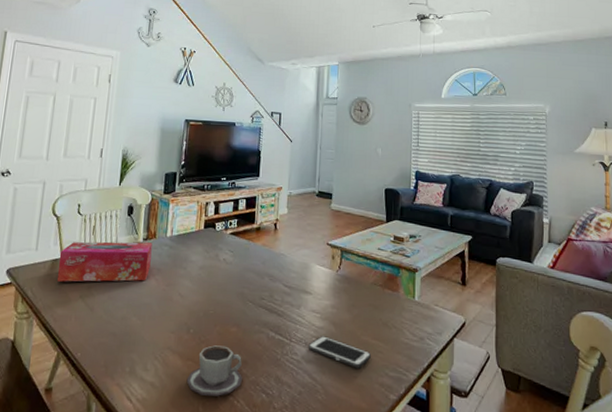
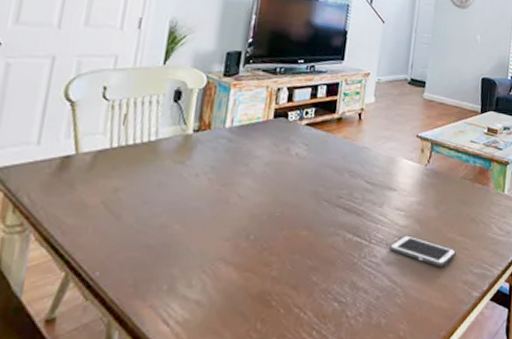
tissue box: present [57,241,152,282] -> none [69,133,206,185]
cup: present [186,345,242,396] -> none [242,252,313,310]

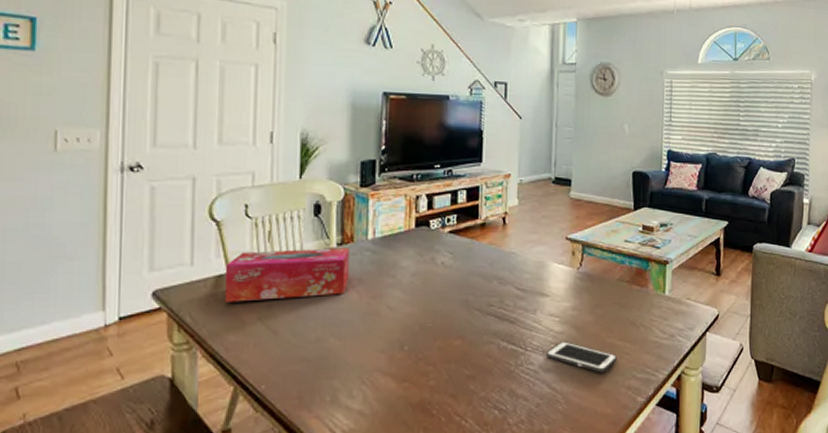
tissue box: none [69,133,206,185] -> present [224,248,350,302]

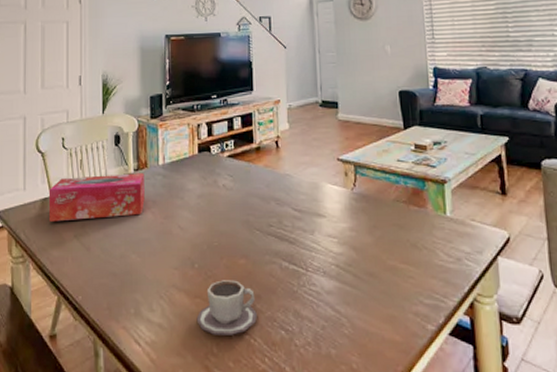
cup: none [403,362,470,419] -> present [196,280,257,335]
cell phone: present [545,341,617,373] -> none [327,263,401,297]

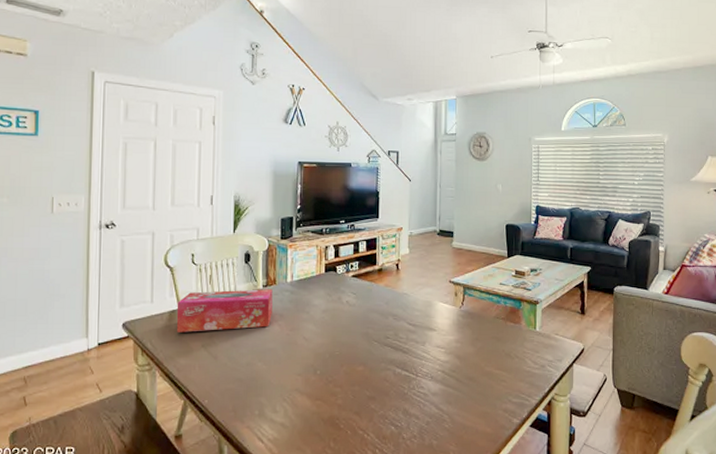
cup: present [196,280,257,335] -> none [316,384,371,432]

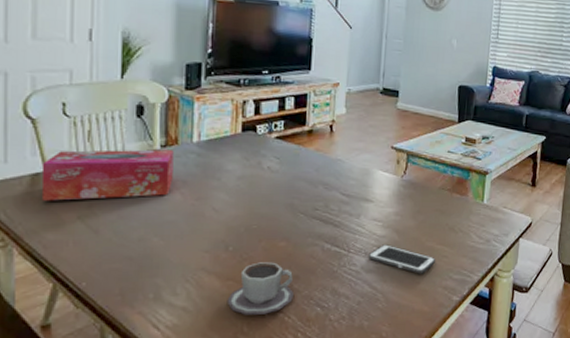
cup: none [316,384,371,432] -> present [227,262,293,315]
cell phone: none [434,369,495,397] -> present [368,244,435,274]

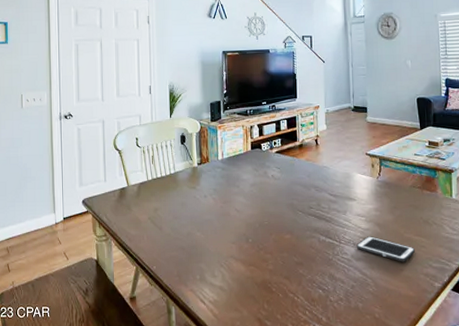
tissue box: present [41,149,174,201] -> none [126,166,207,207]
cup: present [227,262,293,315] -> none [250,251,300,294]

